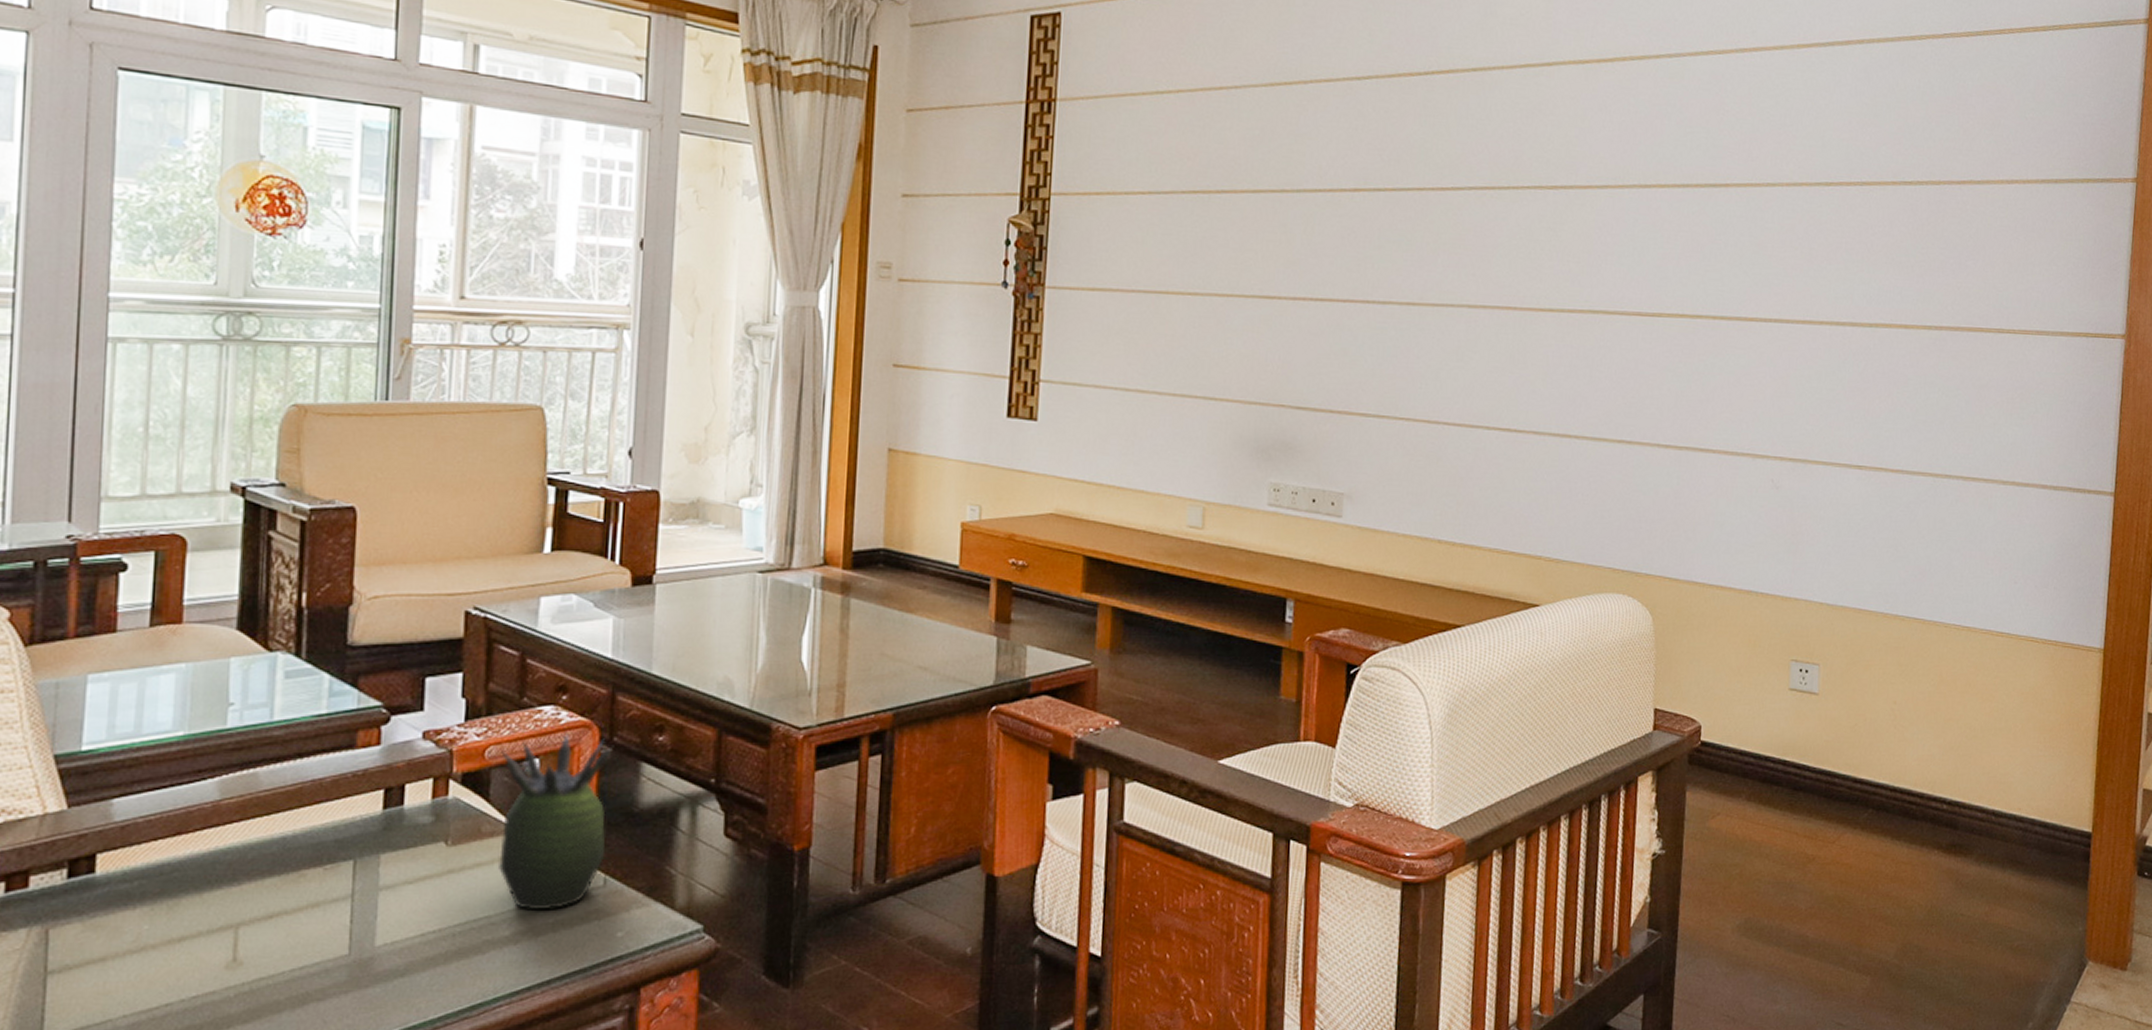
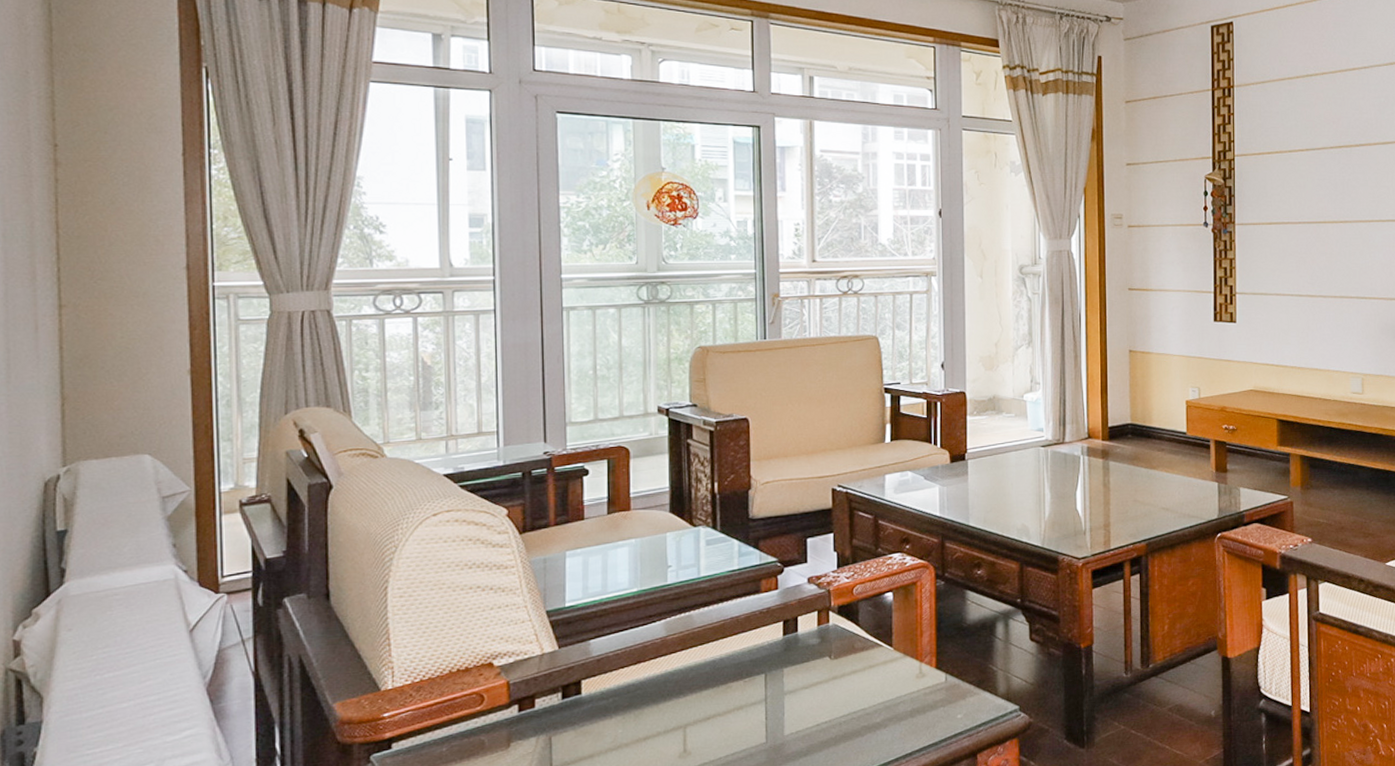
succulent plant: present [499,732,614,911] -> none [865,571,946,703]

